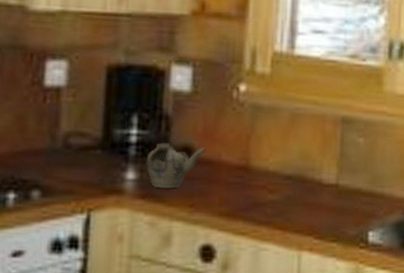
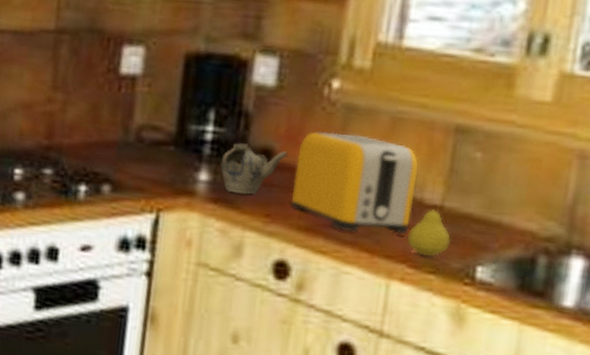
toaster: none [212,129,315,213] -> present [291,132,418,234]
fruit: none [312,182,346,228] -> present [407,203,451,258]

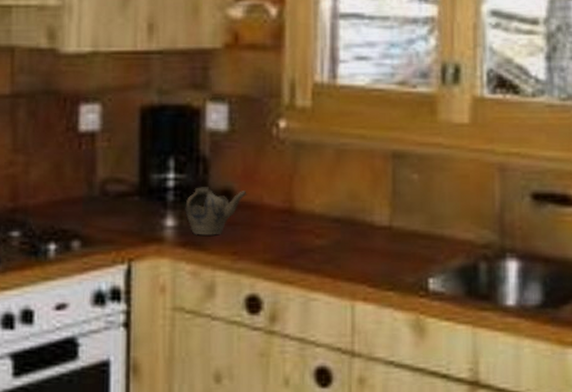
toaster: present [291,132,418,234] -> none [254,168,365,260]
fruit: present [407,203,451,258] -> none [364,224,402,275]

